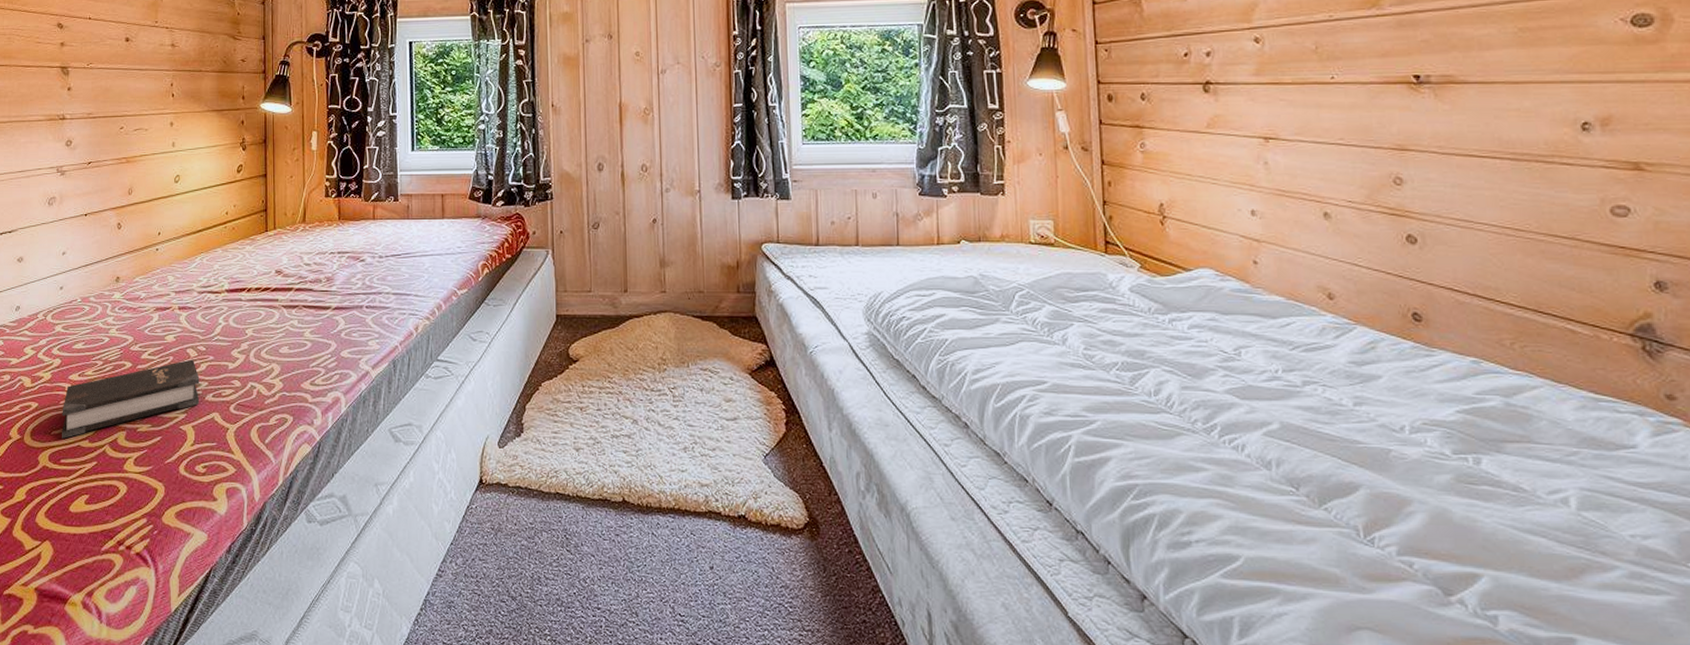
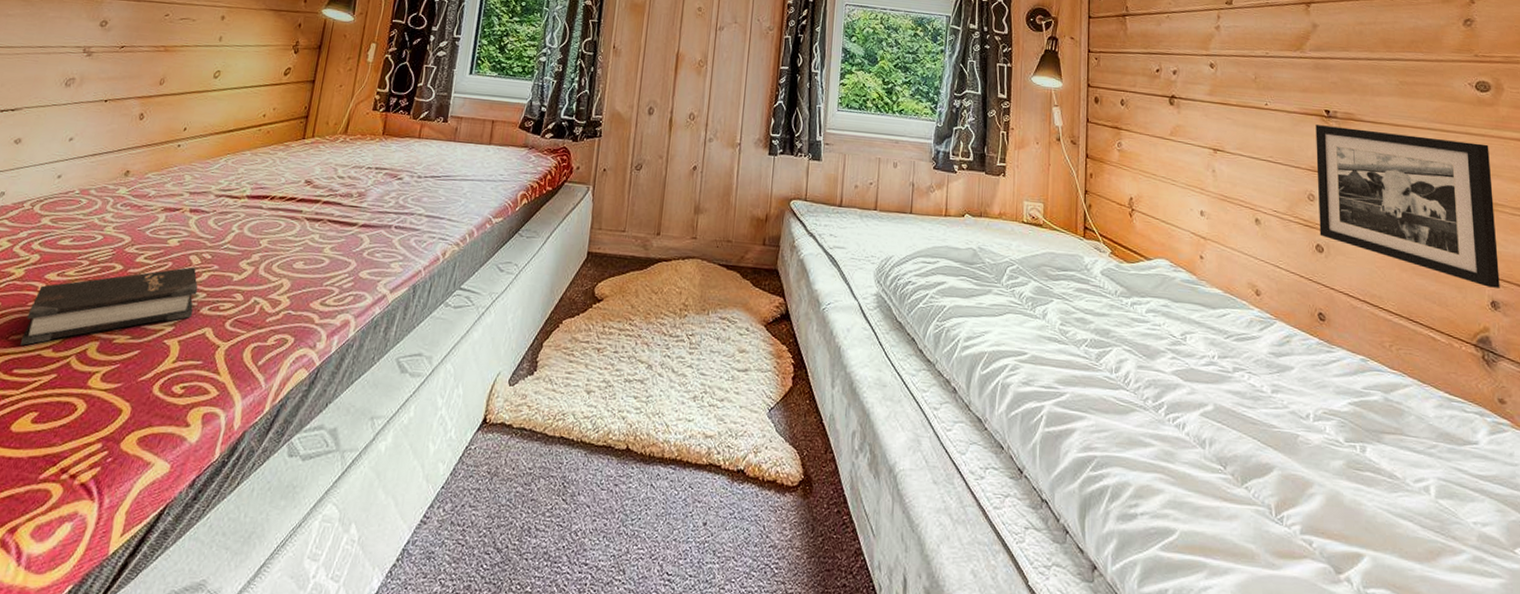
picture frame: none [1401,92,1668,265] -> present [1315,125,1500,288]

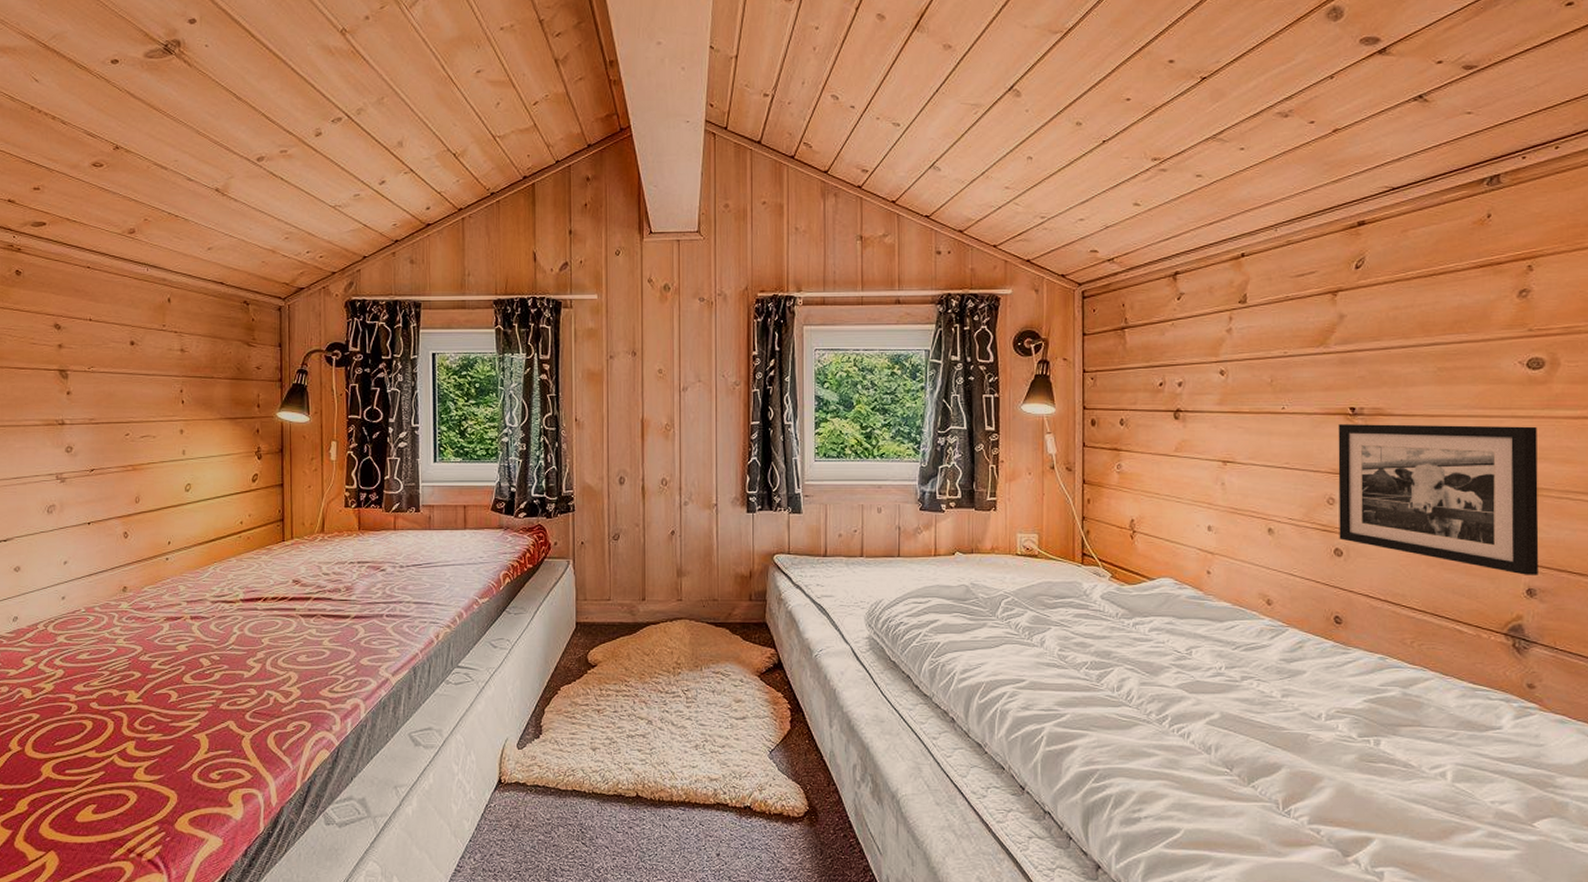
hardback book: present [20,266,198,346] -> none [66,668,214,749]

